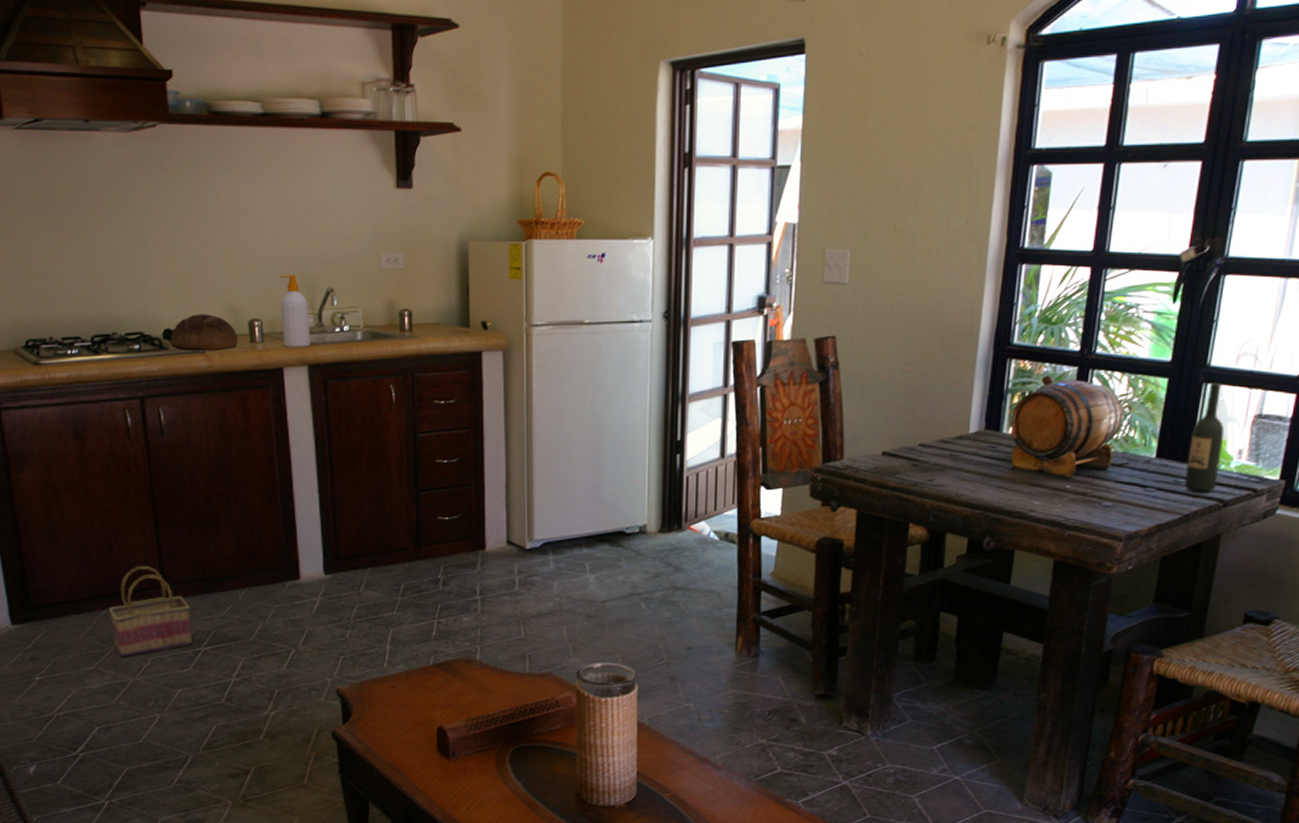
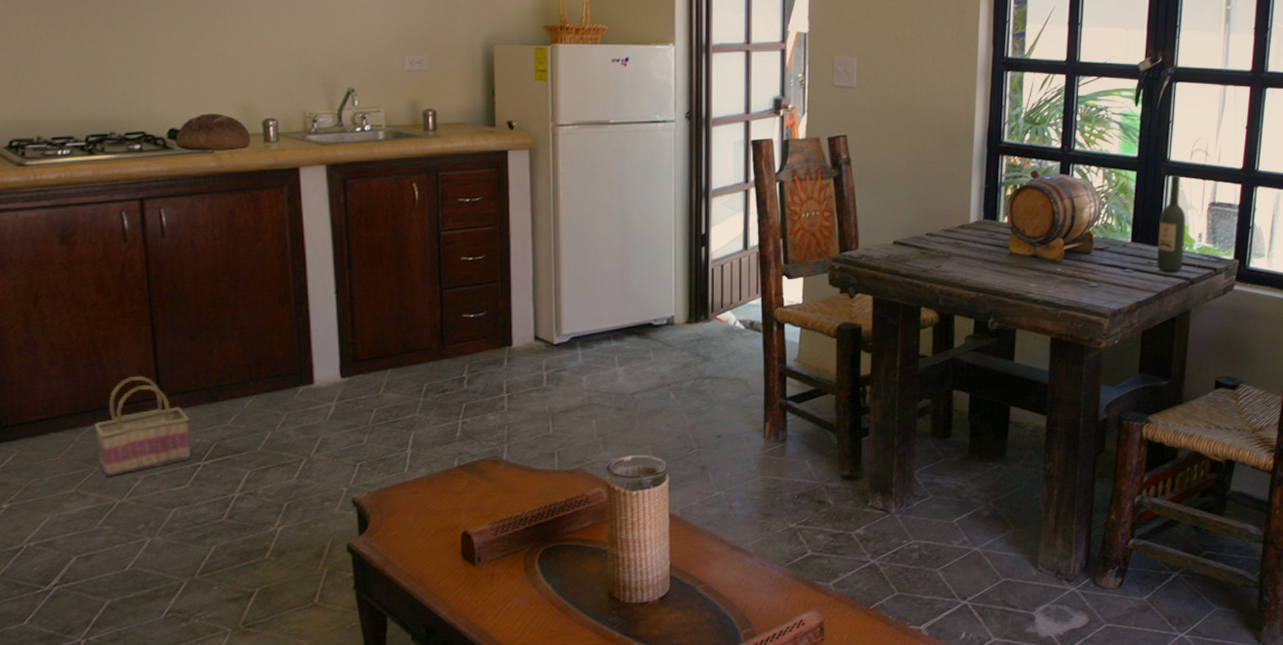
soap bottle: present [279,275,311,348] -> none [297,75,330,148]

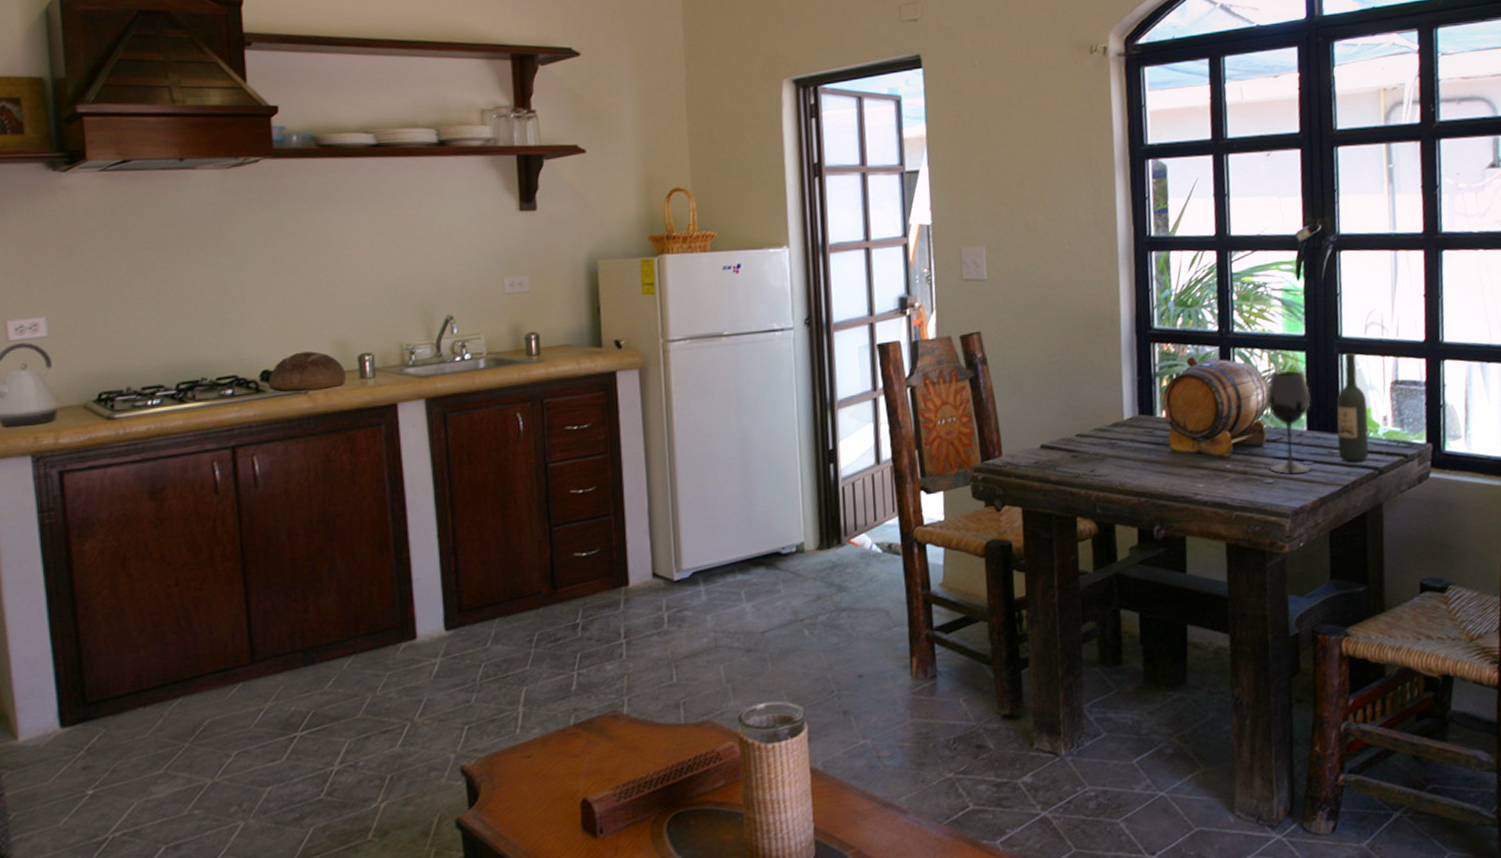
basket: present [94,377,190,477] -> none [183,640,286,755]
wineglass: none [1094,187,1137,280] -> present [1265,370,1312,475]

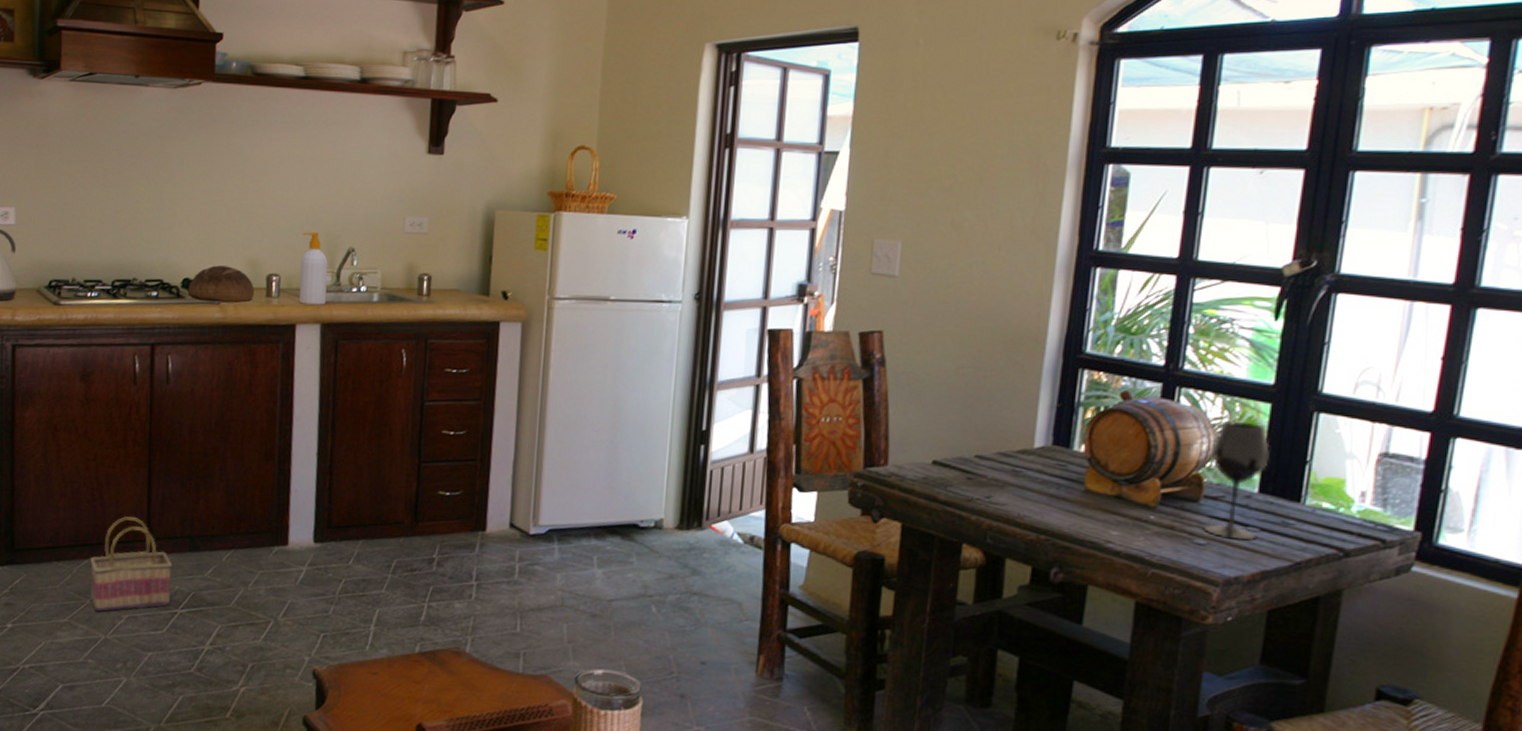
basket: none [183,640,286,755] -> present [90,516,173,612]
soap bottle: none [393,304,429,382] -> present [299,232,328,306]
wine bottle: present [1336,352,1369,462] -> none [1294,412,1343,539]

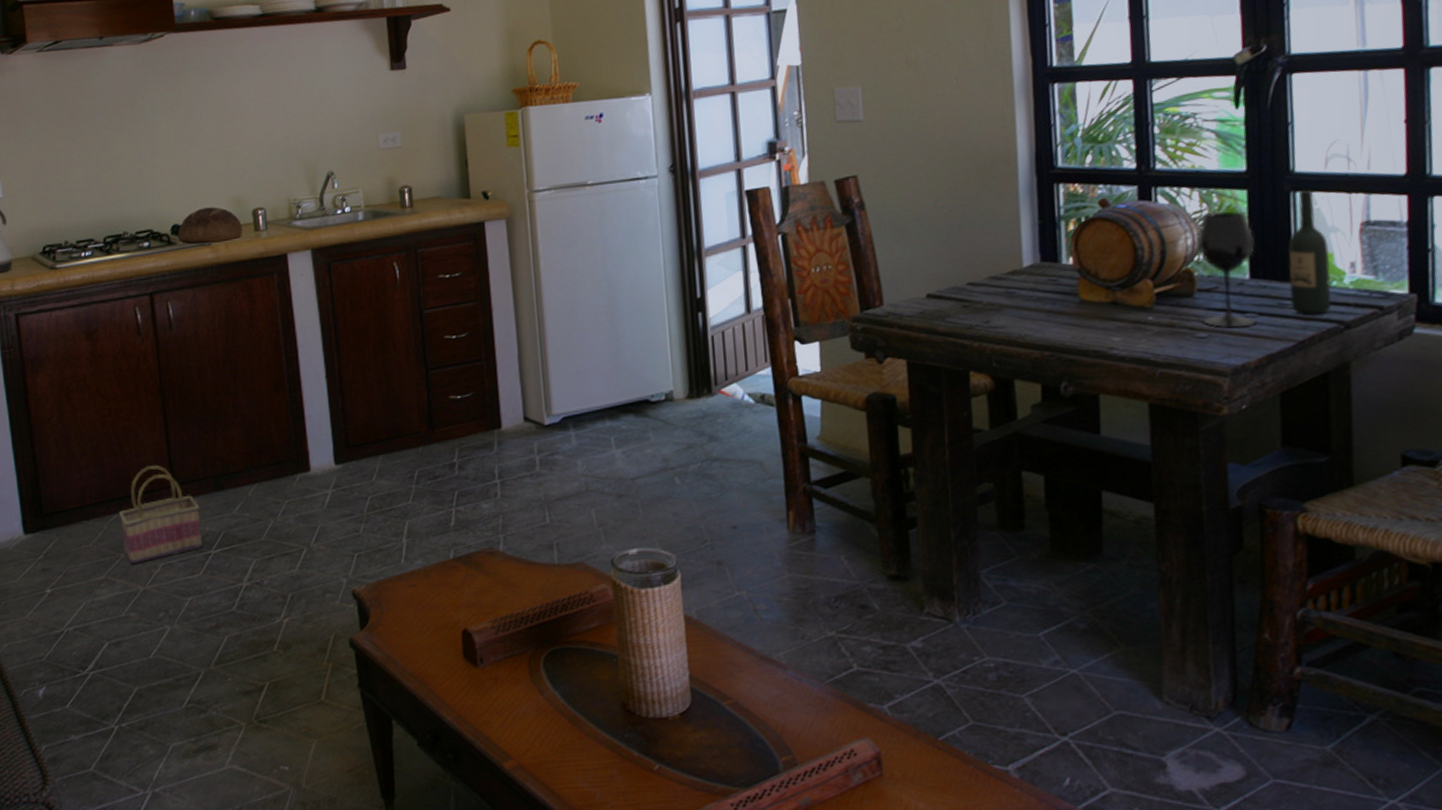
soap bottle: present [299,232,328,306] -> none [281,162,314,234]
wine bottle: none [1294,412,1343,539] -> present [1288,189,1332,315]

